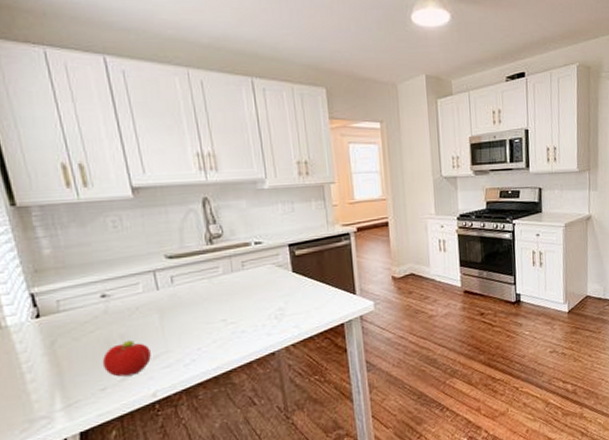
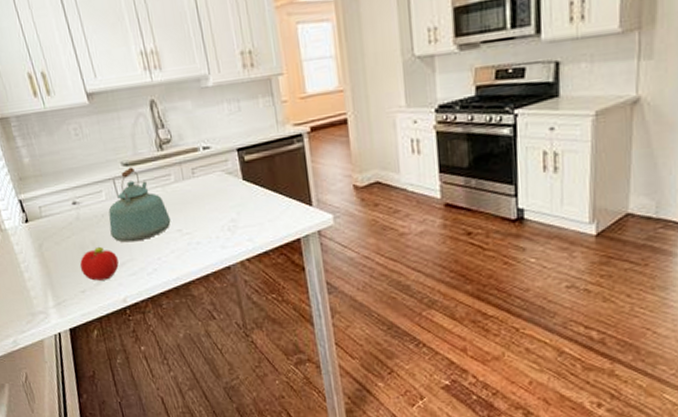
kettle: none [144,260,216,335] -> present [108,167,171,243]

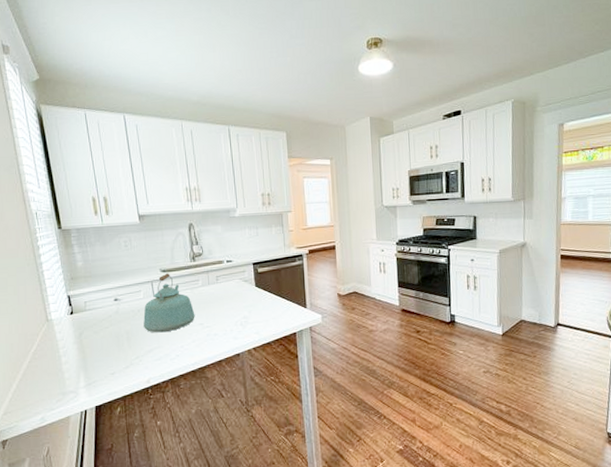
fruit: present [79,247,119,281] -> none [113,336,147,365]

